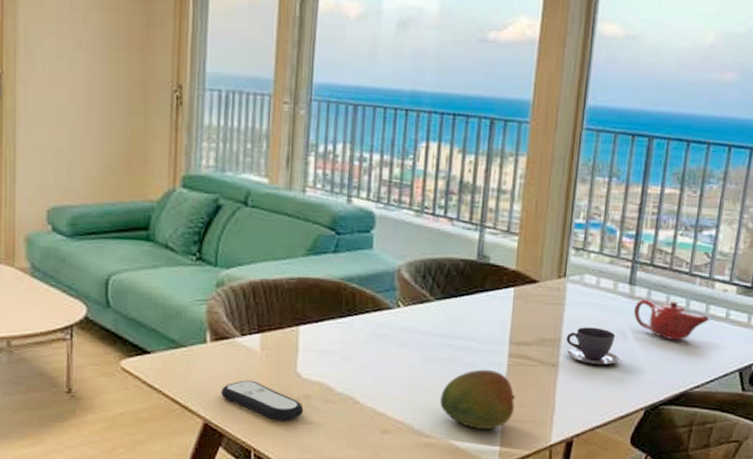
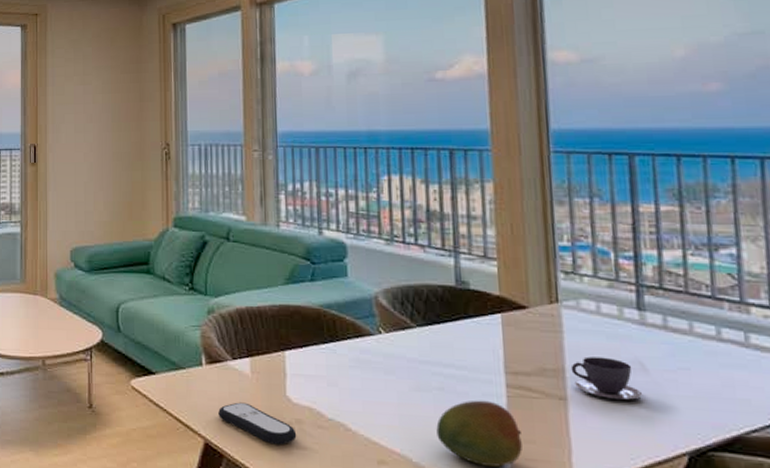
teapot: present [634,299,710,341] -> none [649,326,753,375]

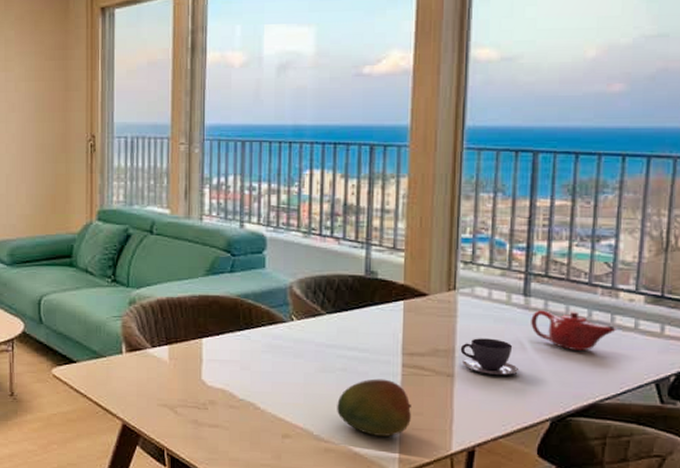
remote control: present [218,402,297,445] -> none [137,386,210,424]
teapot: none [649,326,753,375] -> present [531,310,616,352]

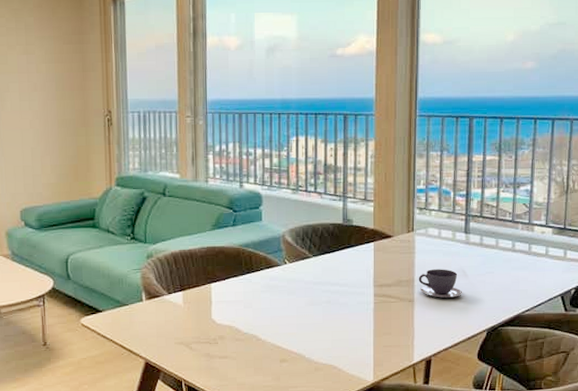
fruit: present [337,379,411,436] -> none [324,307,382,354]
teapot: present [531,310,616,352] -> none [471,243,533,275]

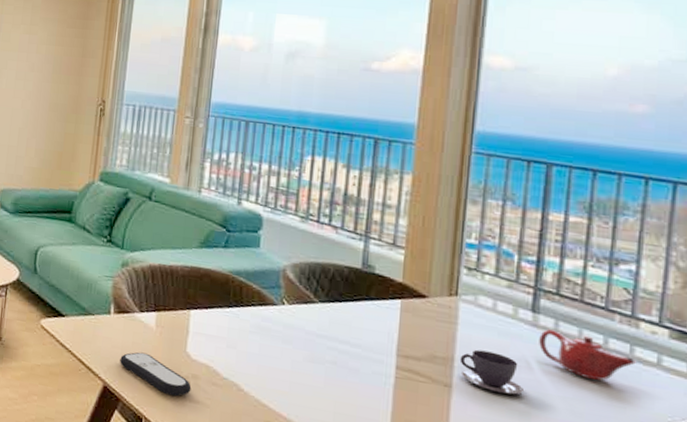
remote control: none [156,327,220,358] -> present [120,352,192,397]
teapot: none [471,243,533,275] -> present [539,329,636,381]

